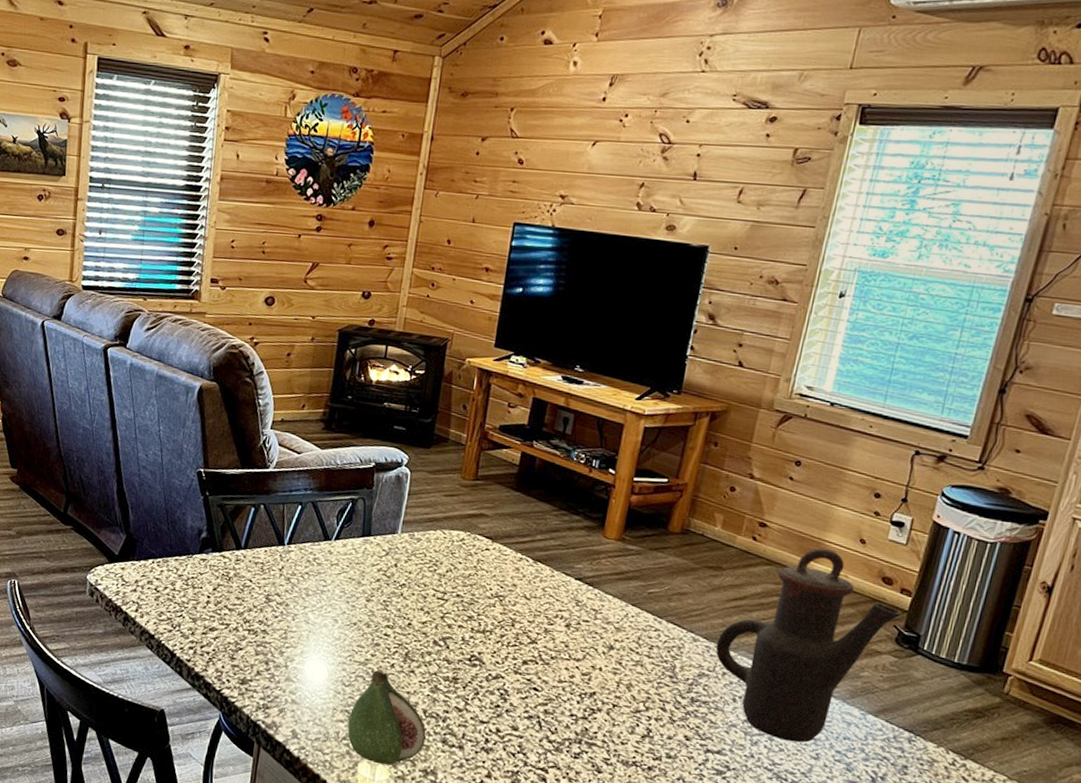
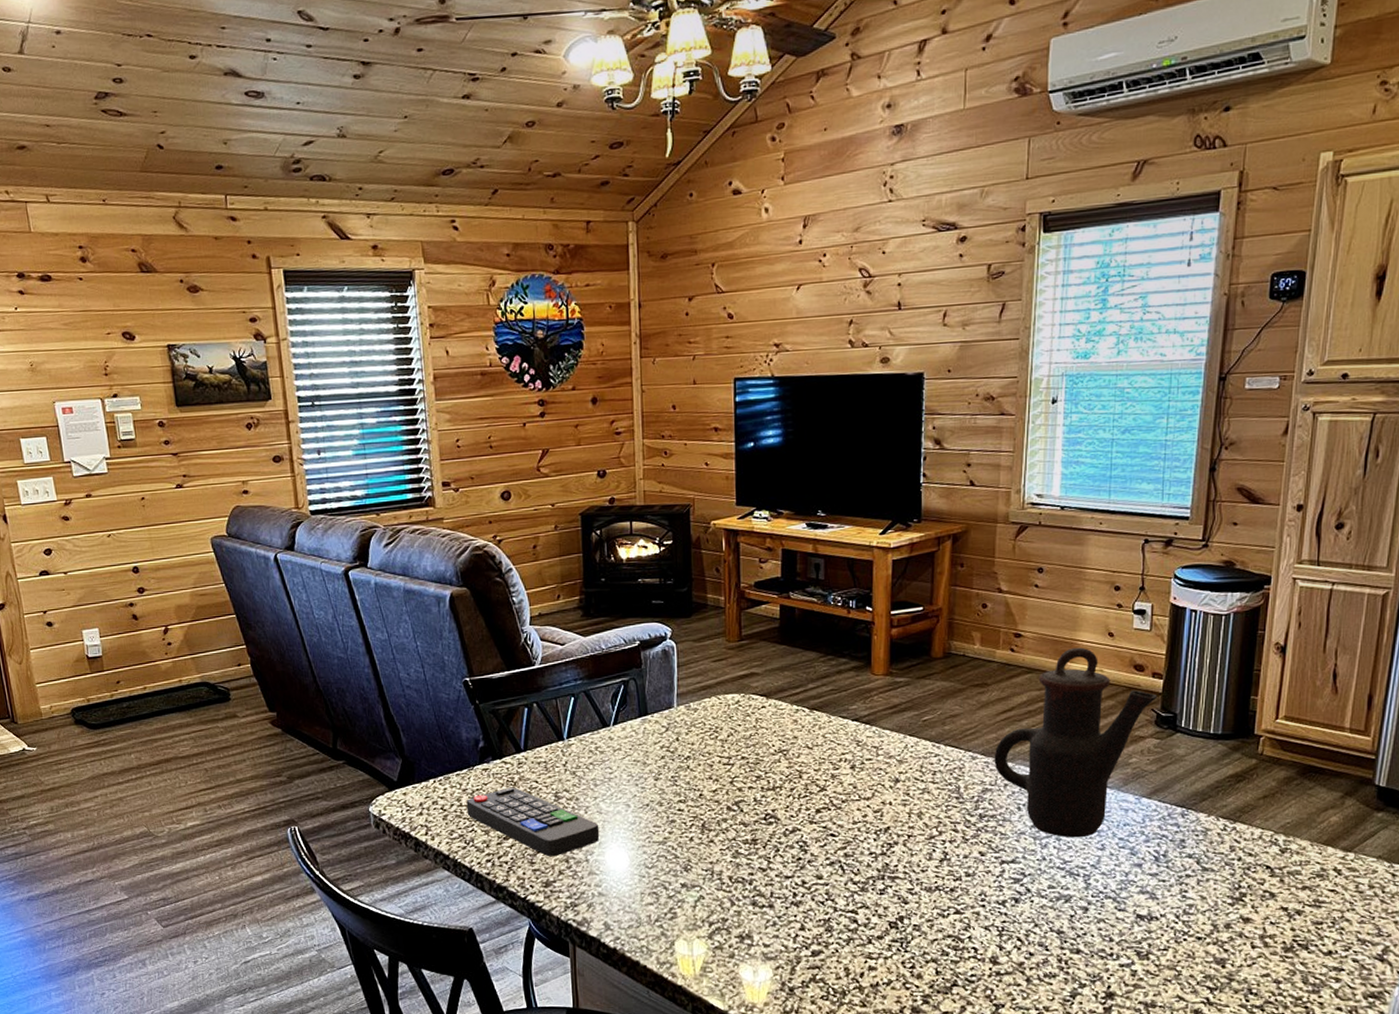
remote control: none [178,581,304,657] -> present [466,787,600,857]
fruit: present [347,670,426,765] -> none [657,846,736,939]

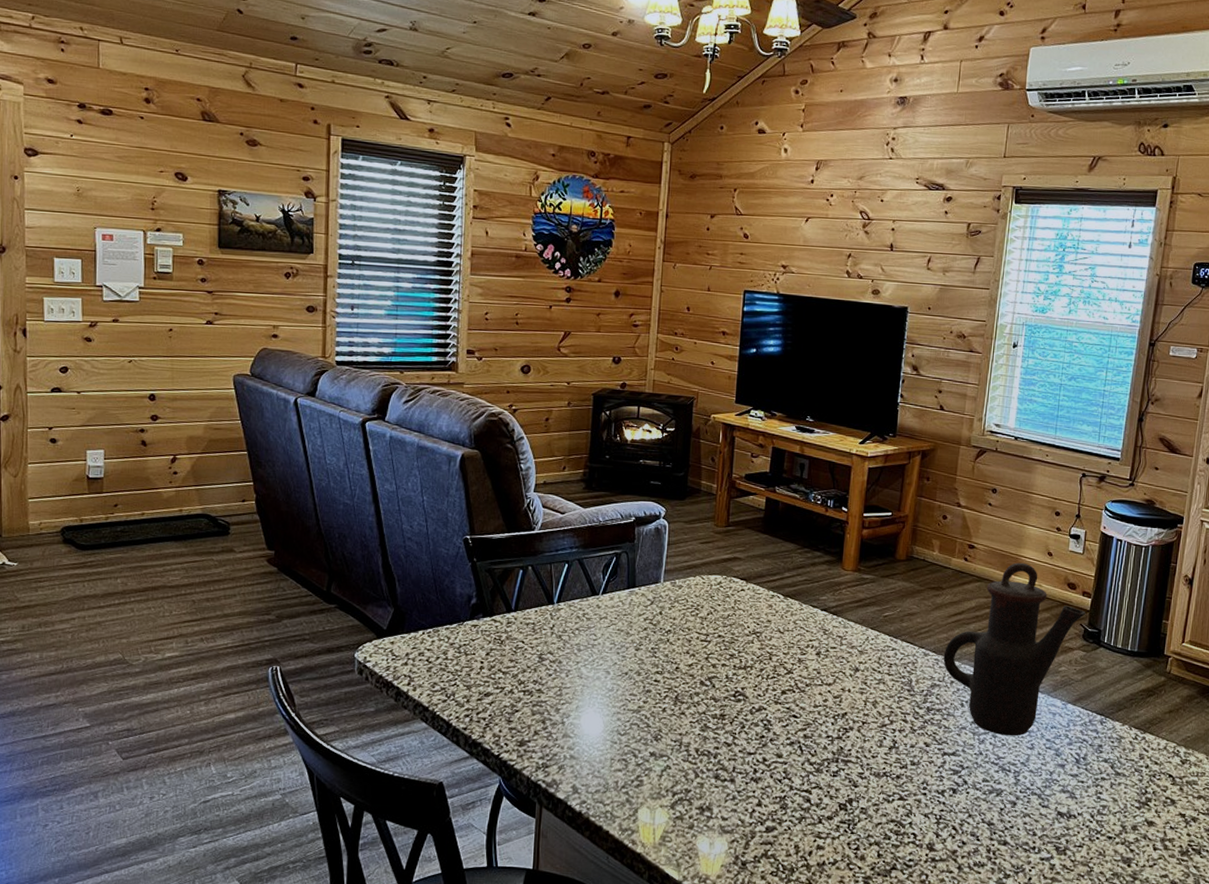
remote control: present [466,787,600,857] -> none [451,645,578,717]

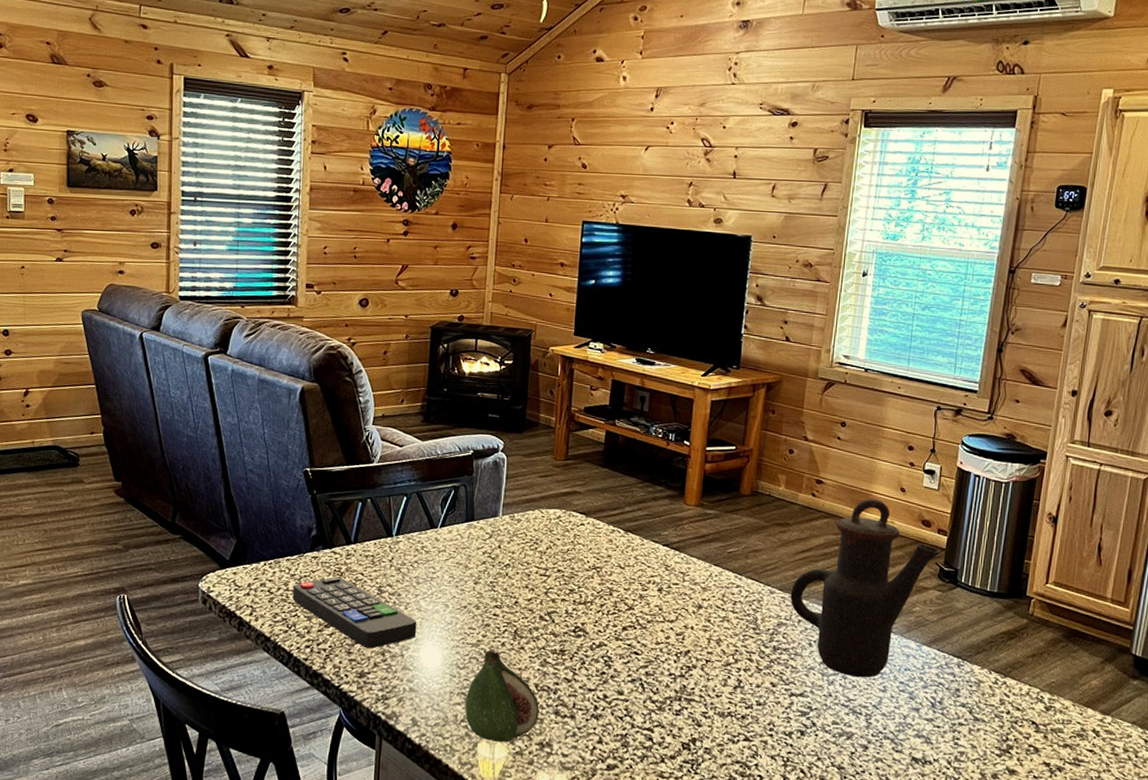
remote control: none [451,645,578,717] -> present [292,577,417,649]
fruit: none [625,715,700,808] -> present [465,650,539,742]

